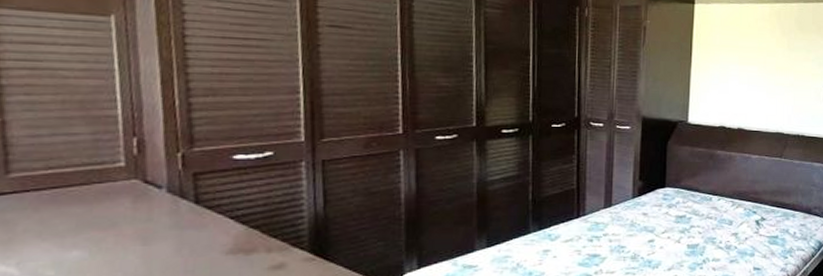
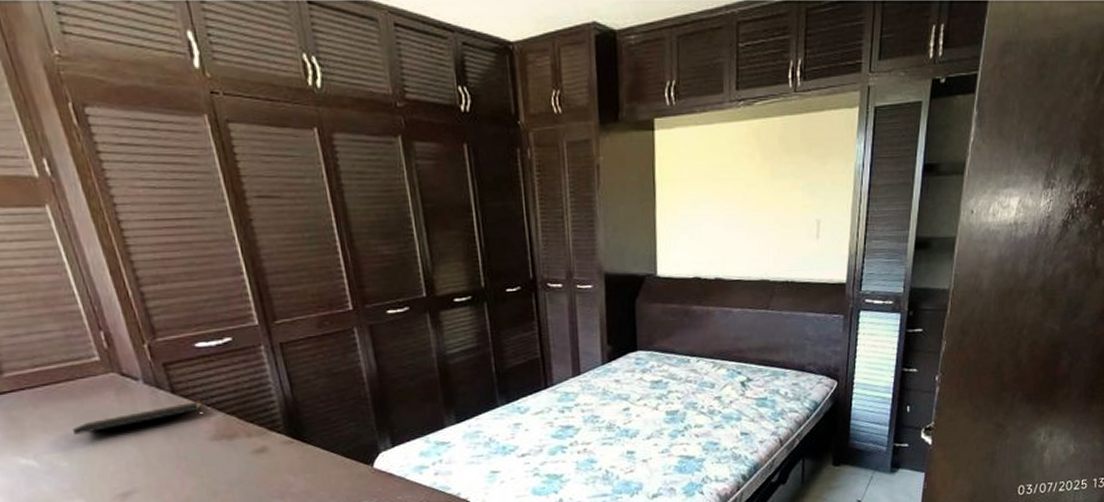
notepad: none [72,212,225,242] -> present [73,400,203,434]

